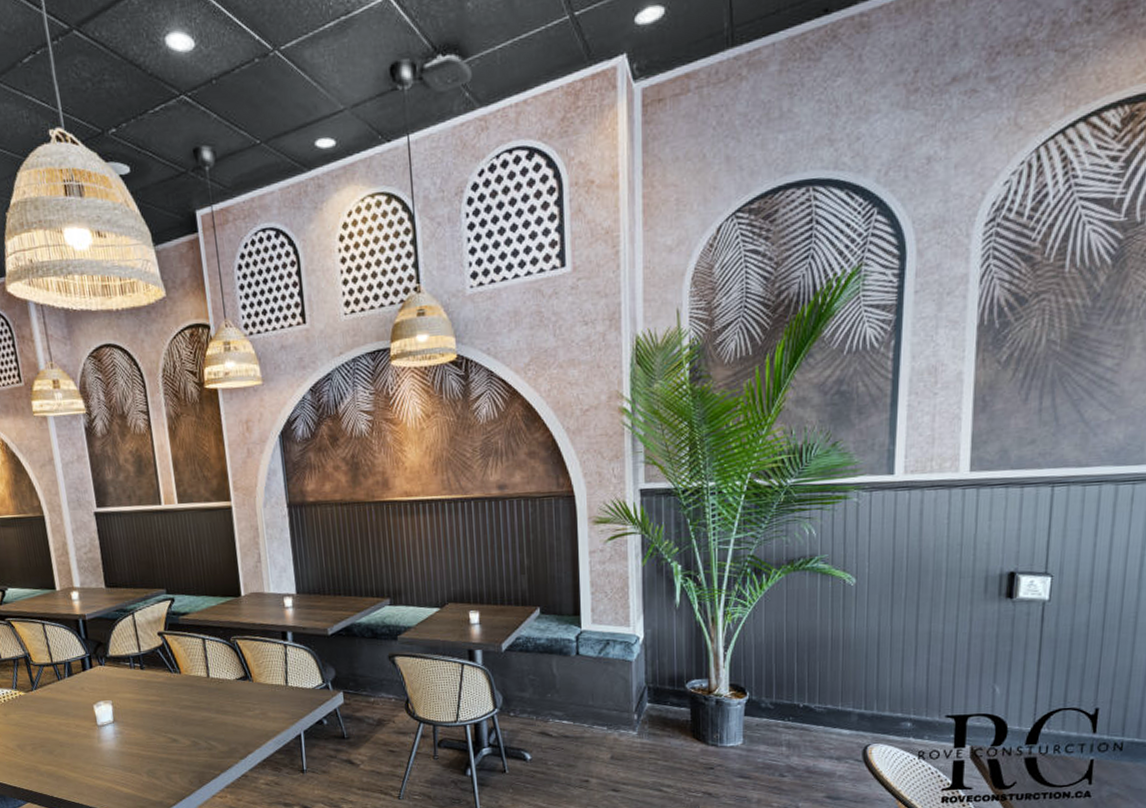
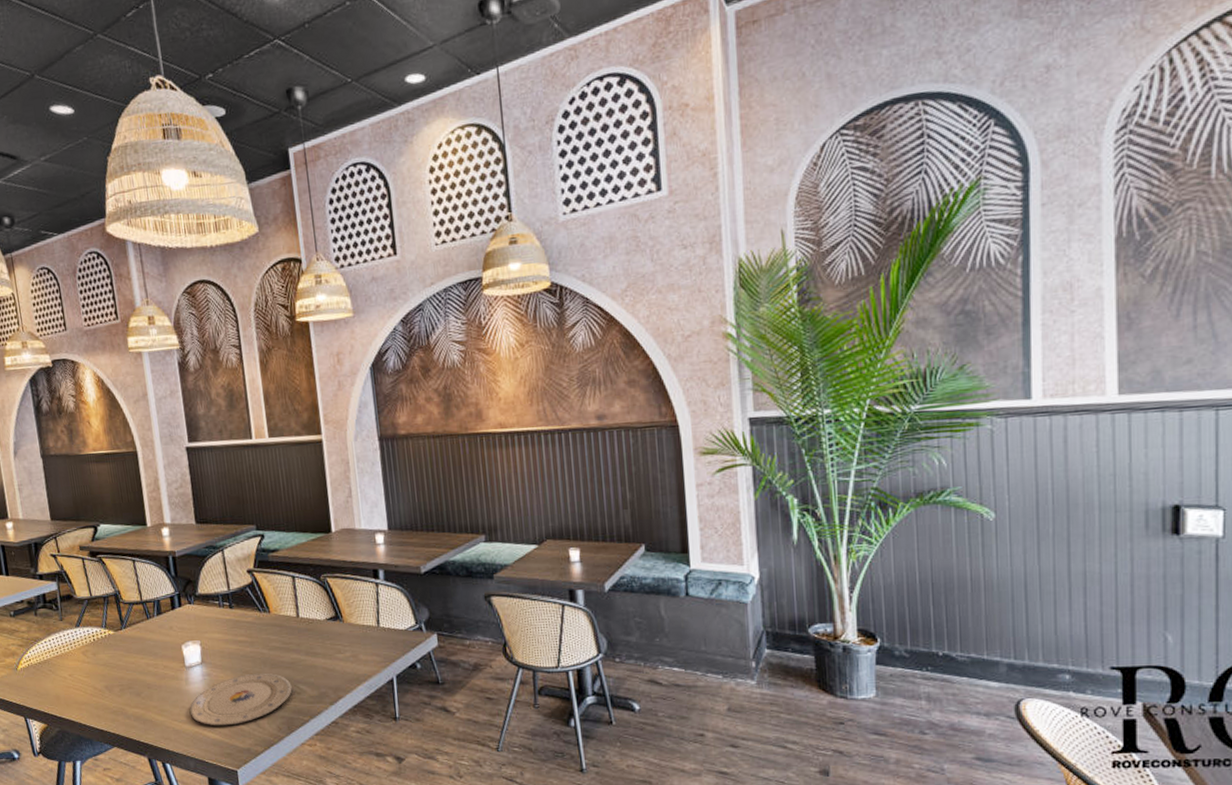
plate: none [102,731,203,781] -> present [189,673,292,726]

